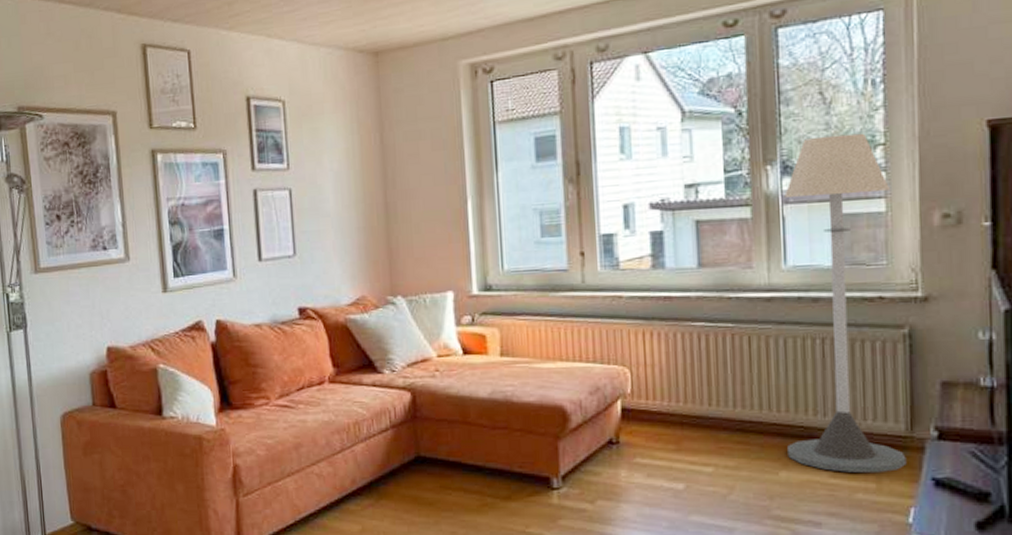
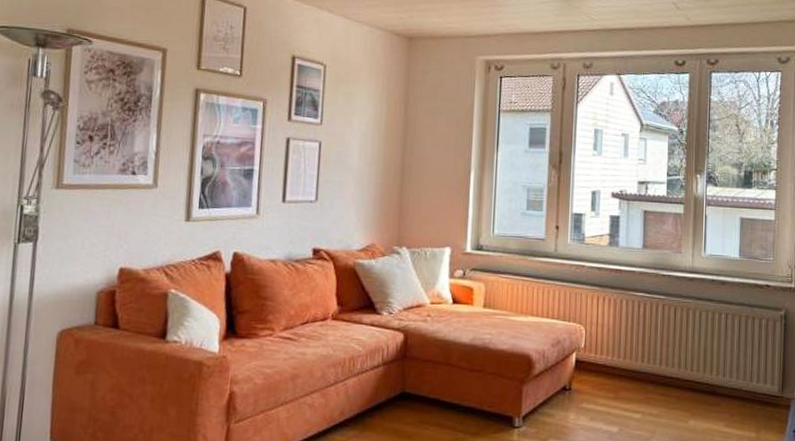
floor lamp: present [784,133,907,474] -> none [696,157,778,425]

